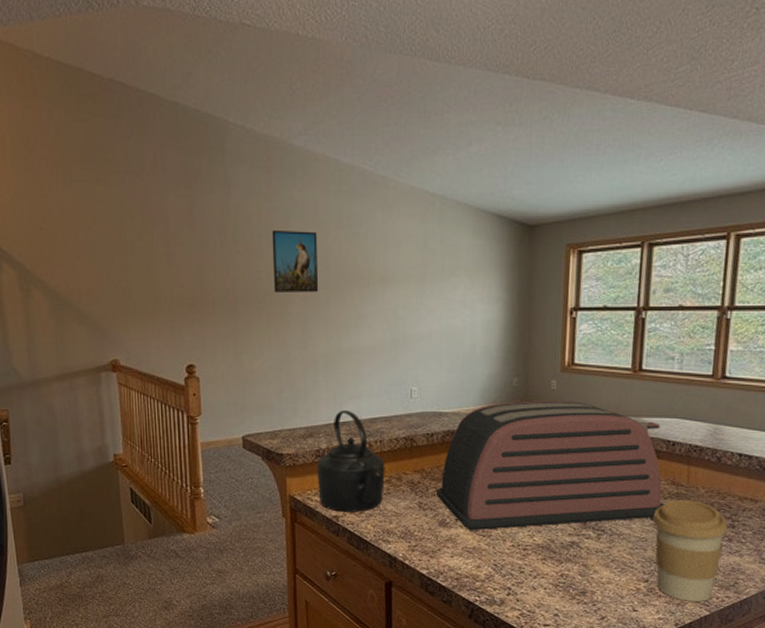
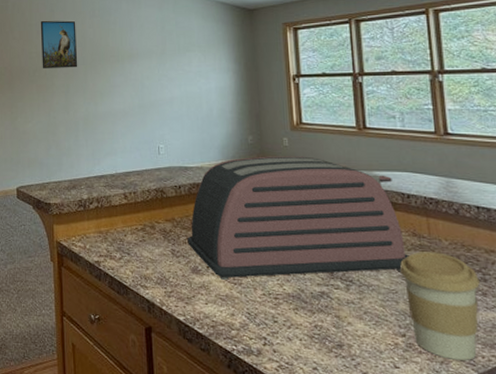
kettle: present [317,409,385,512] -> none [80,164,140,258]

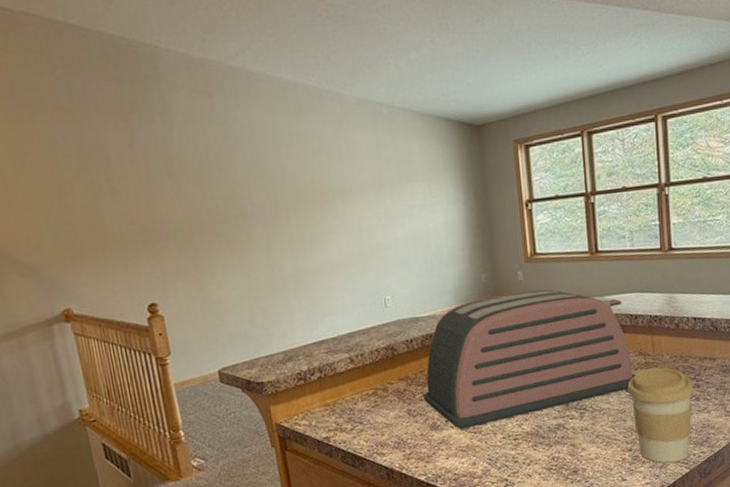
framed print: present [40,20,78,68] -> none [221,152,278,218]

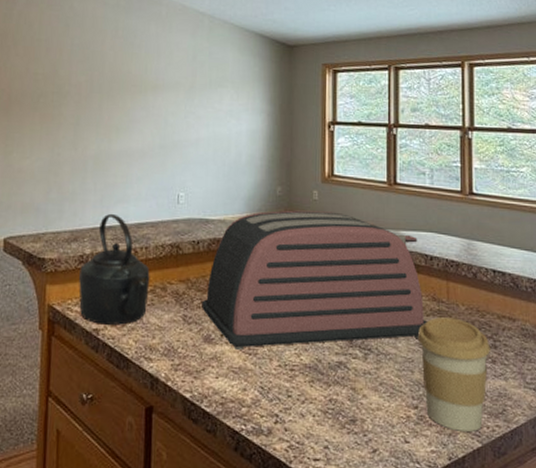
kettle: none [300,328,372,432] -> present [79,213,150,325]

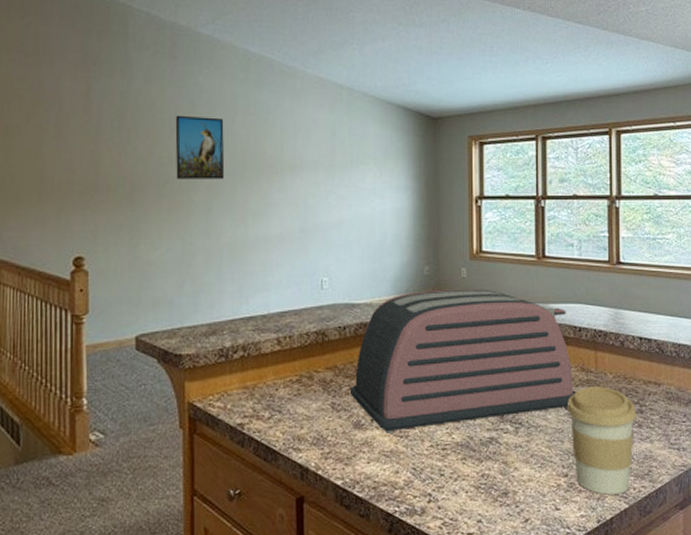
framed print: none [48,35,95,96] -> present [175,115,225,180]
kettle: present [79,213,150,325] -> none [220,303,295,419]

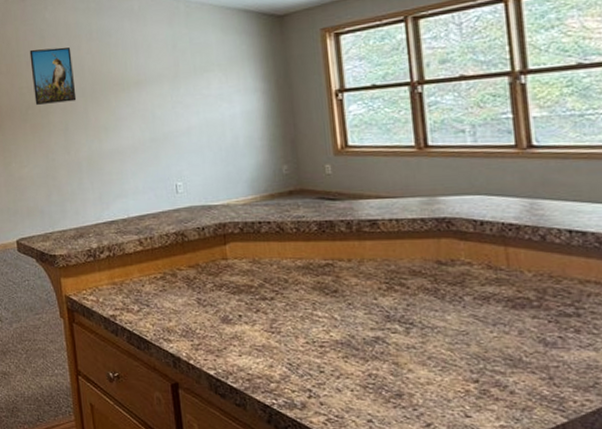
toaster: present [350,289,577,435] -> none [215,184,483,330]
coffee cup: present [567,386,637,496] -> none [471,286,572,407]

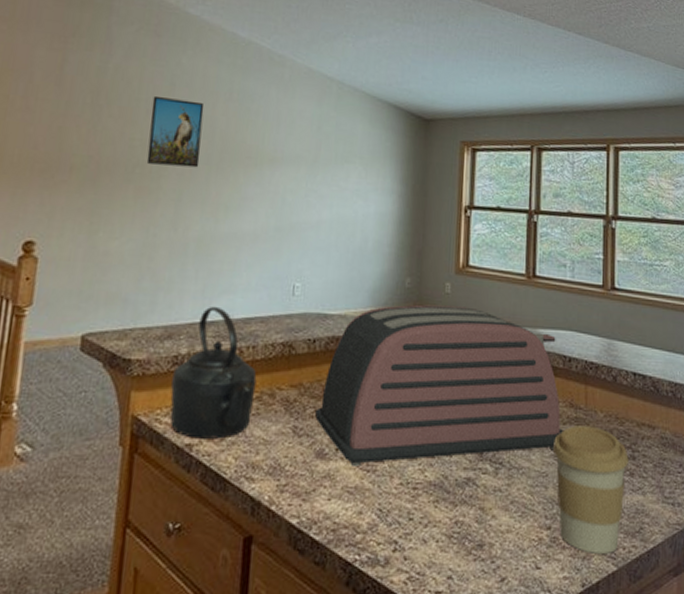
kettle: none [89,209,160,311] -> present [170,306,257,439]
toaster: none [215,184,483,330] -> present [315,304,564,468]
coffee cup: none [471,286,572,407] -> present [552,426,629,555]

